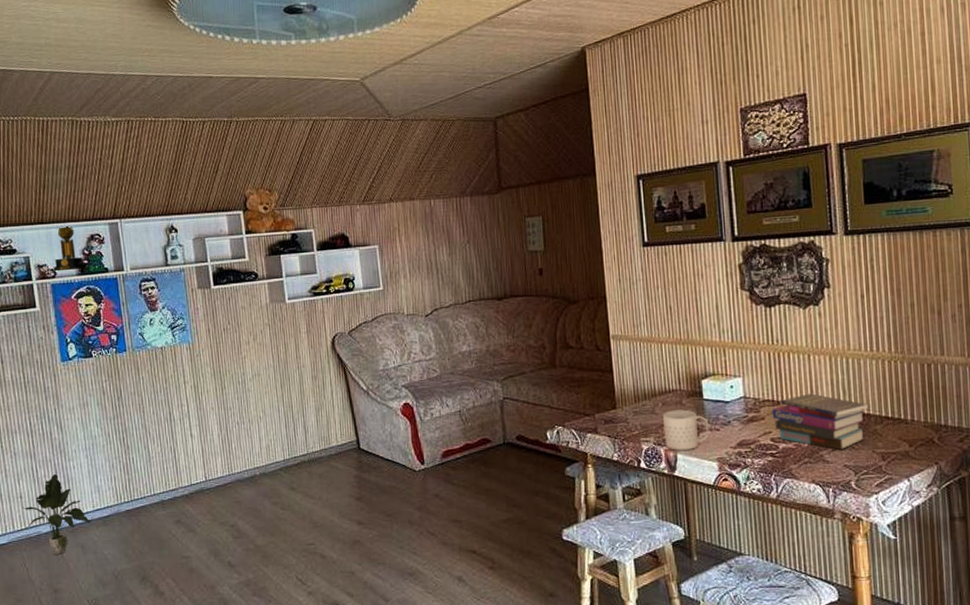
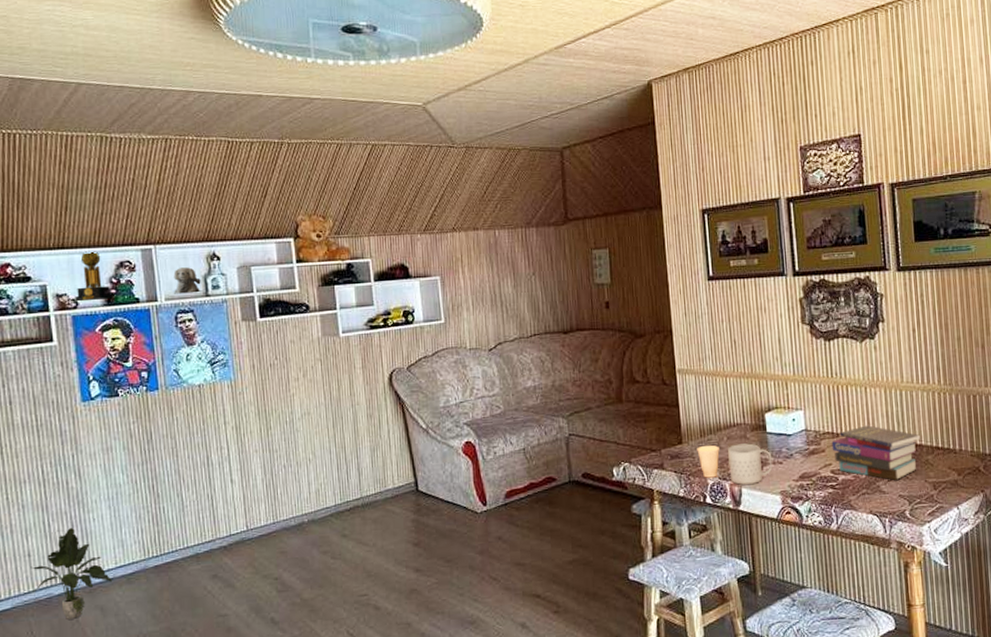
plush toy: none [137,239,161,264] -> present [173,267,201,294]
cup: none [631,410,654,443] -> present [697,445,720,478]

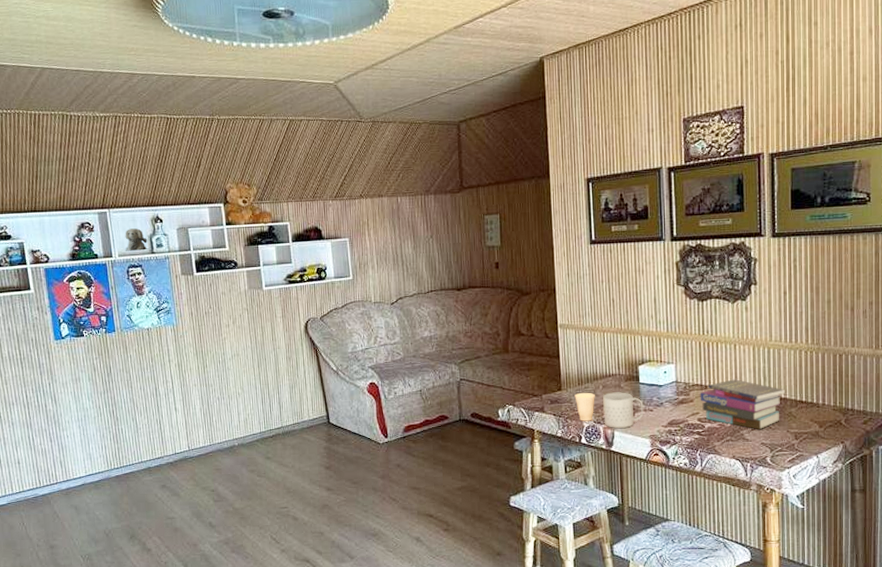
potted plant: present [30,528,112,619] -> none [20,442,83,515]
trophy: present [75,251,114,302] -> none [46,214,78,257]

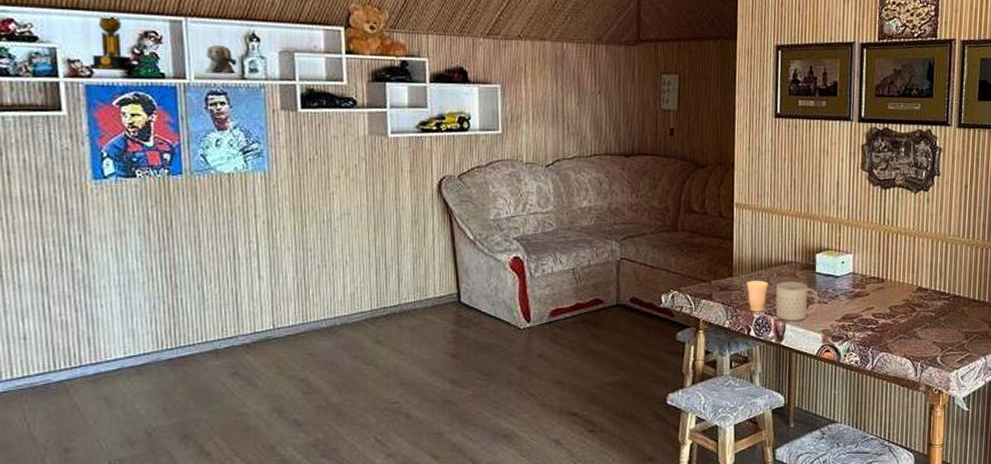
trophy: none [46,214,78,257] -> present [89,15,136,72]
books: present [700,379,785,429] -> none [876,273,959,327]

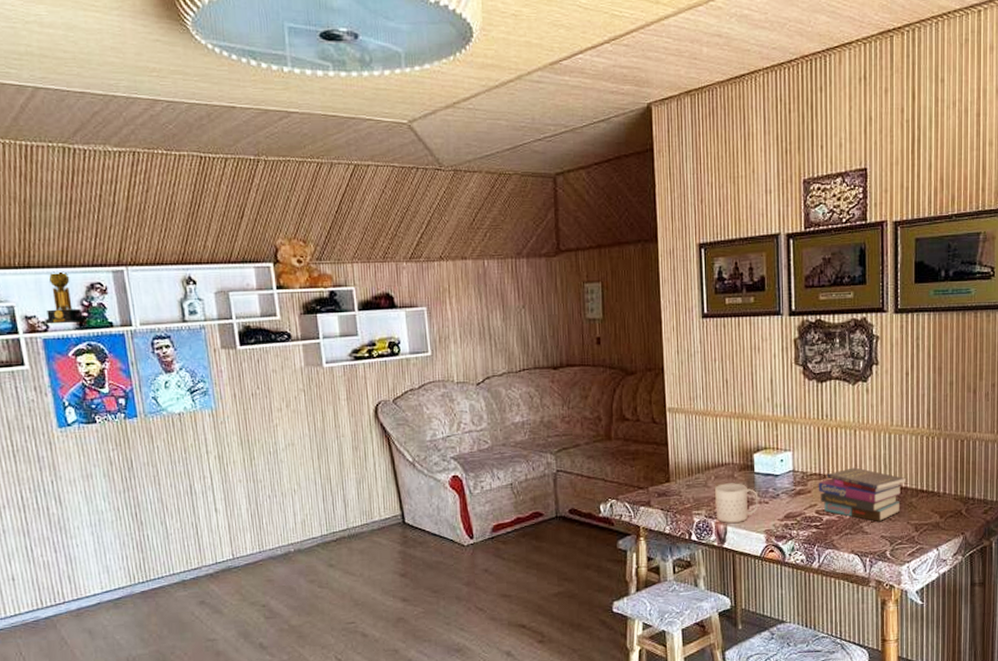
plush toy: present [204,45,237,75] -> none [148,291,177,319]
cup: present [746,280,768,312] -> none [684,483,707,516]
books: none [876,273,959,327] -> present [818,467,905,521]

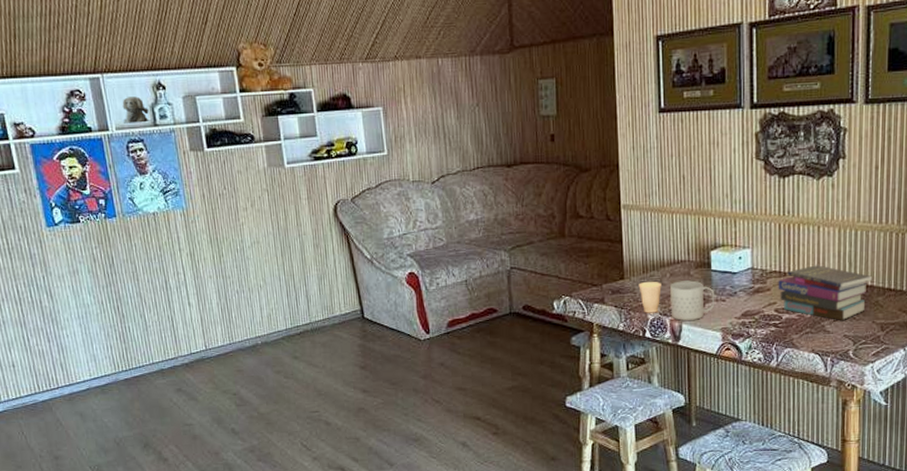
trophy: present [44,271,87,325] -> none [31,80,68,131]
plush toy: none [148,291,177,319] -> present [122,96,149,124]
cup: none [684,483,707,516] -> present [638,281,661,313]

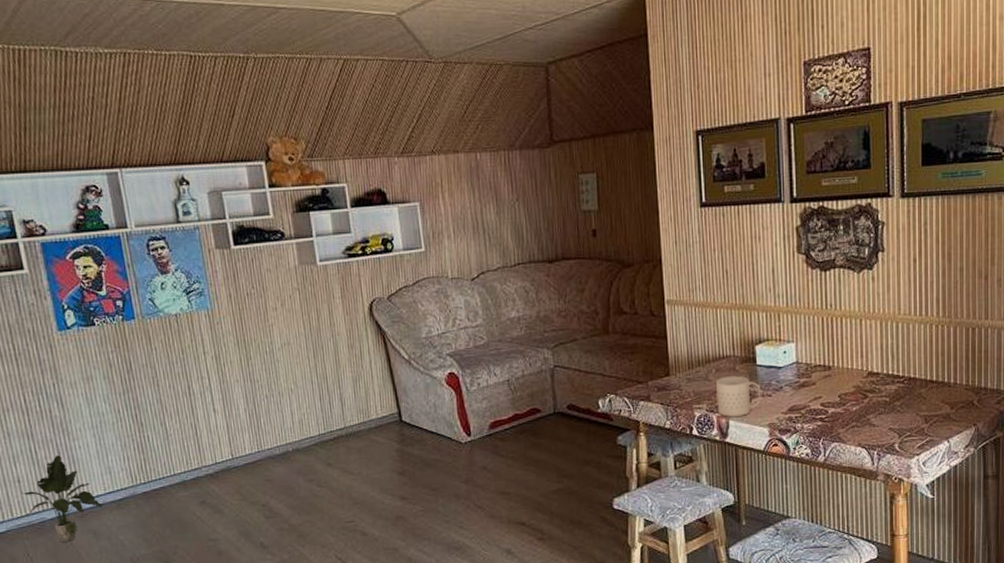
potted plant: none [16,343,88,423] -> present [21,455,102,542]
plush toy: present [122,96,149,124] -> none [142,192,171,221]
cup: present [638,281,661,313] -> none [684,377,708,410]
books: present [778,265,872,320] -> none [823,358,914,413]

